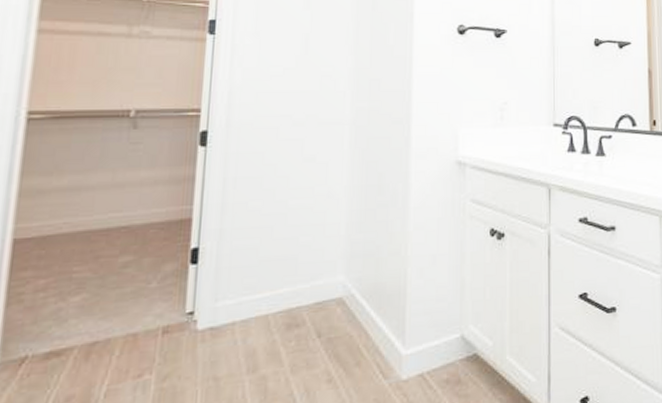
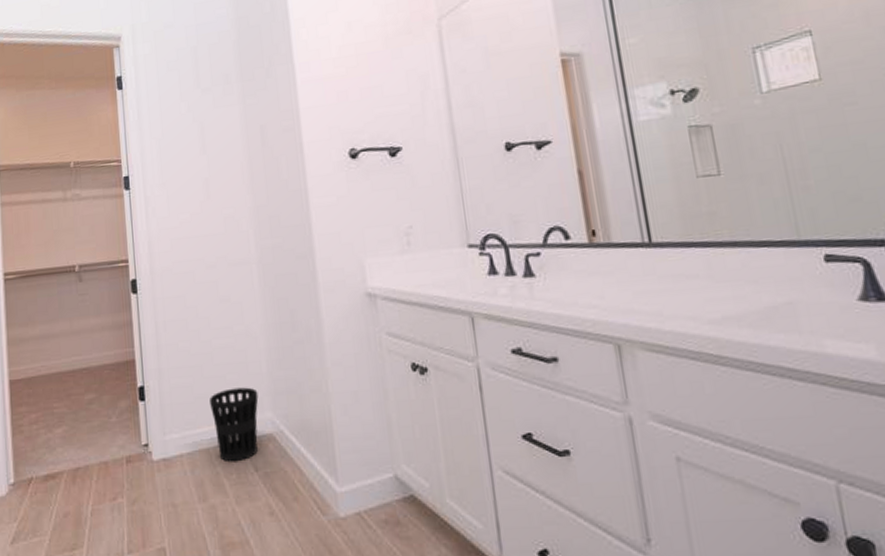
wastebasket: none [276,250,332,329] -> present [210,387,259,462]

